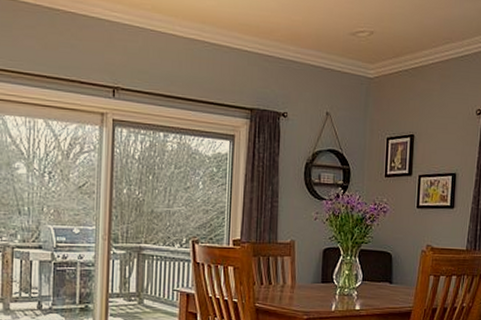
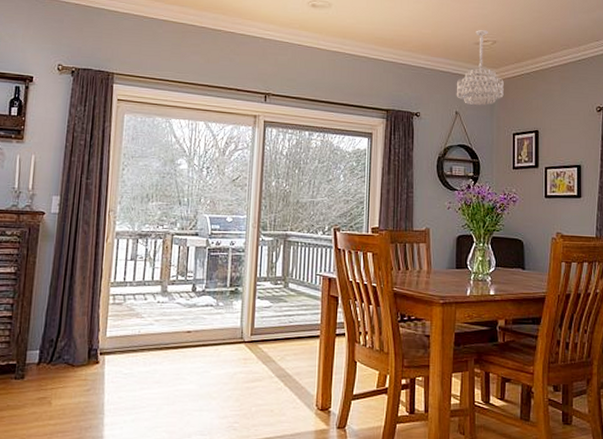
chandelier: none [327,17,380,106] -> present [456,29,504,106]

